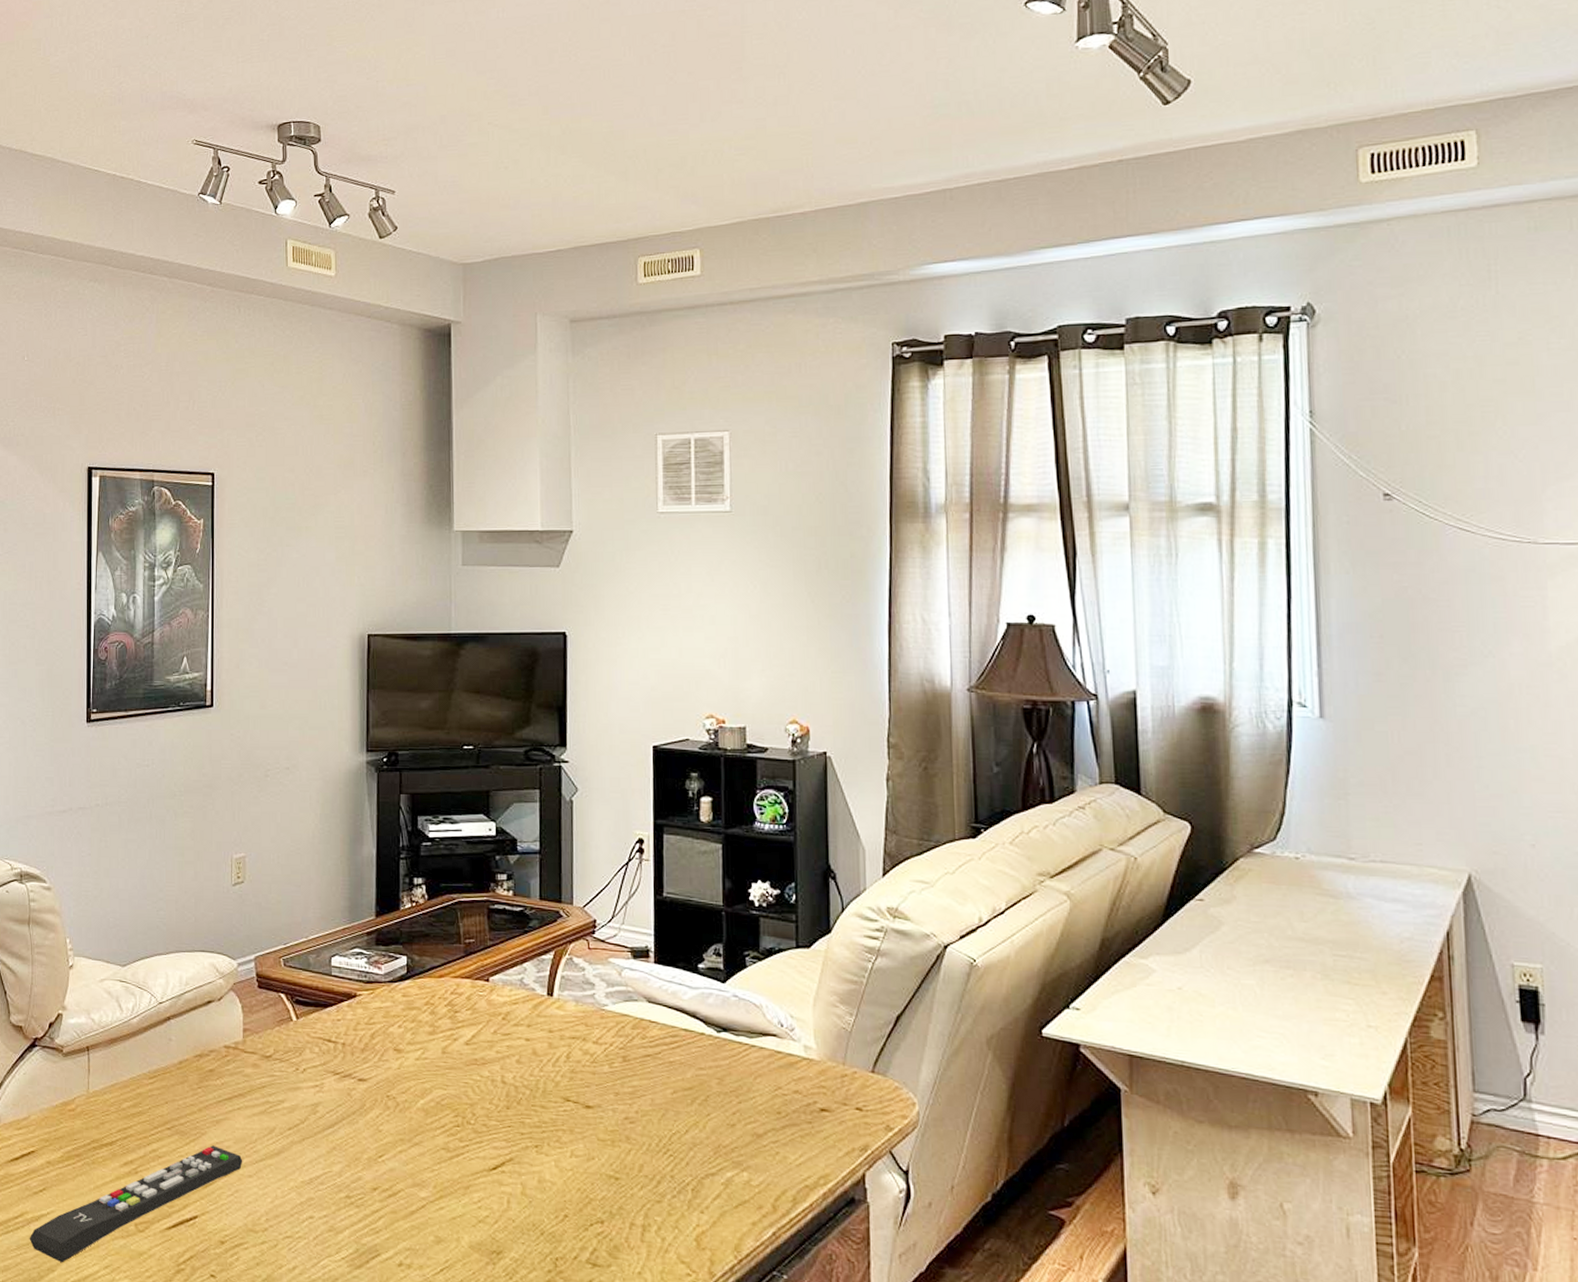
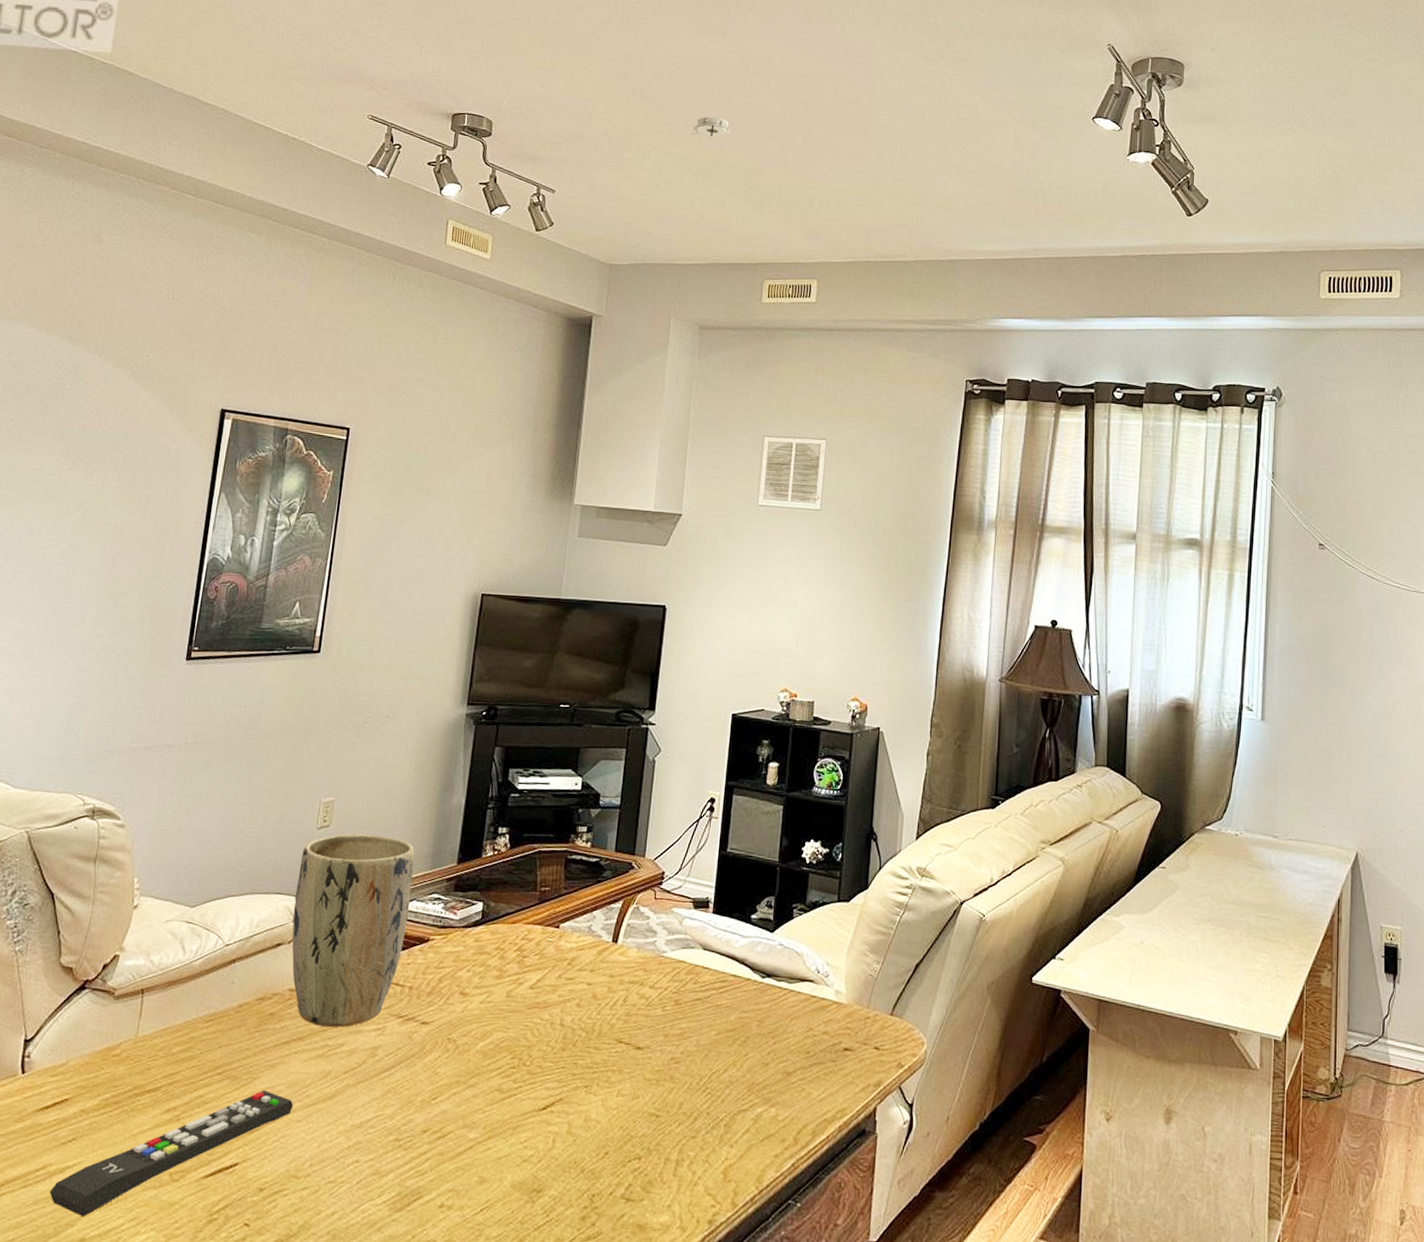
plant pot: none [219,889,333,1084] -> present [292,834,415,1028]
smoke detector: none [536,79,582,105] -> present [691,116,731,137]

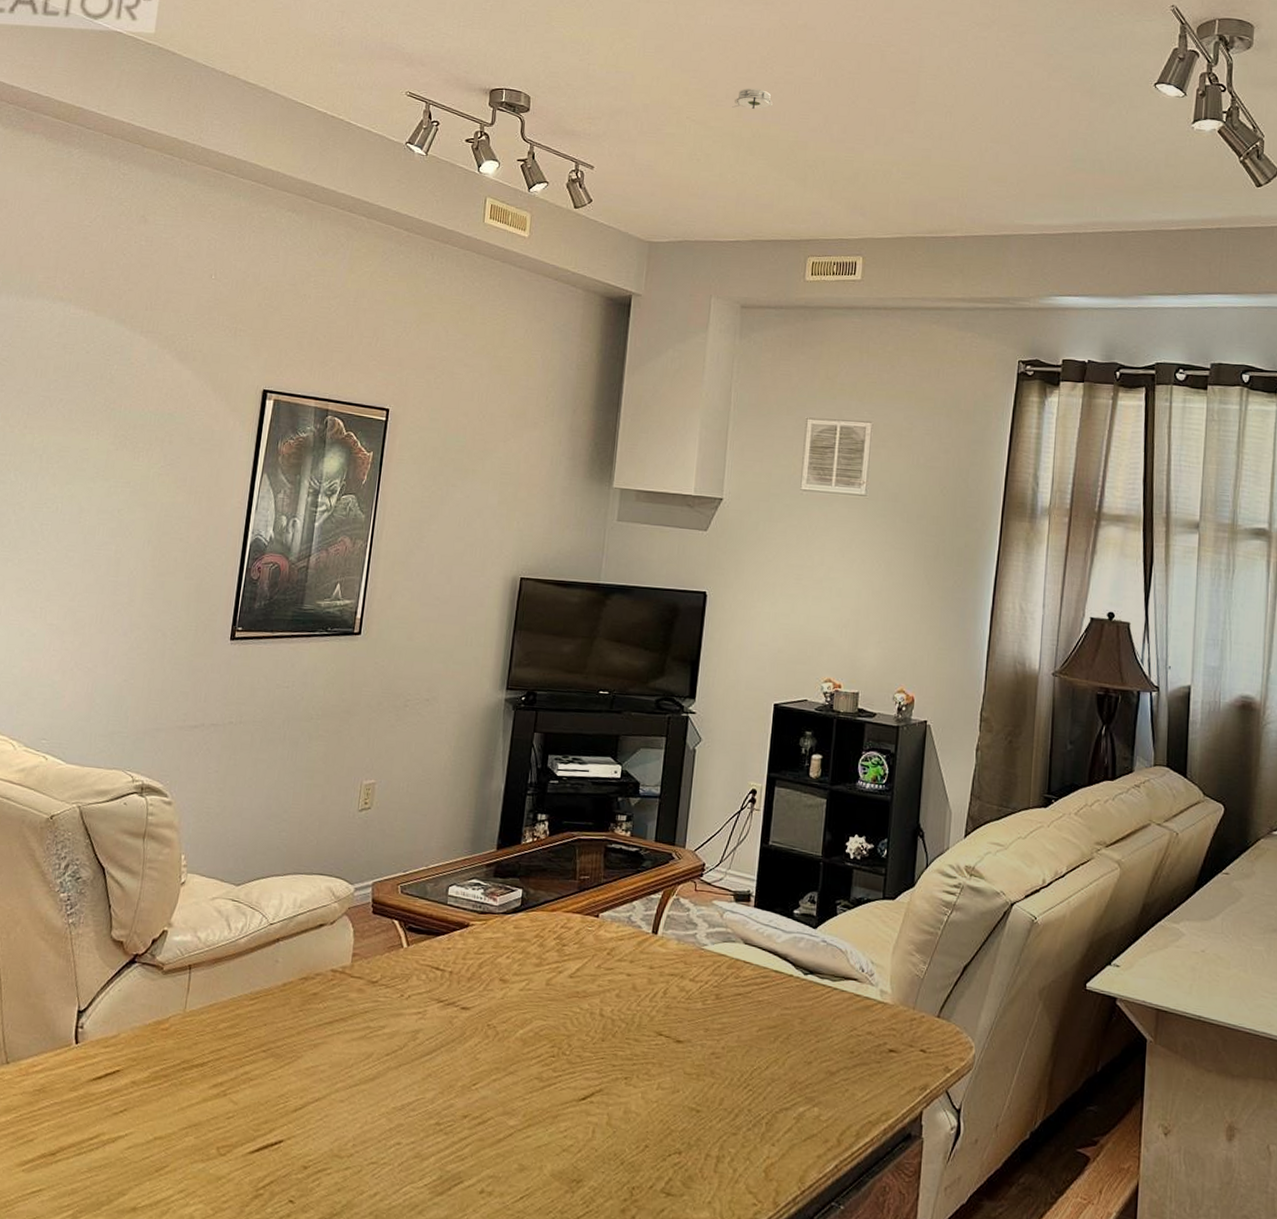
remote control: present [49,1090,294,1217] -> none [102,1069,337,1187]
plant pot: present [292,834,415,1028] -> none [334,817,455,1010]

